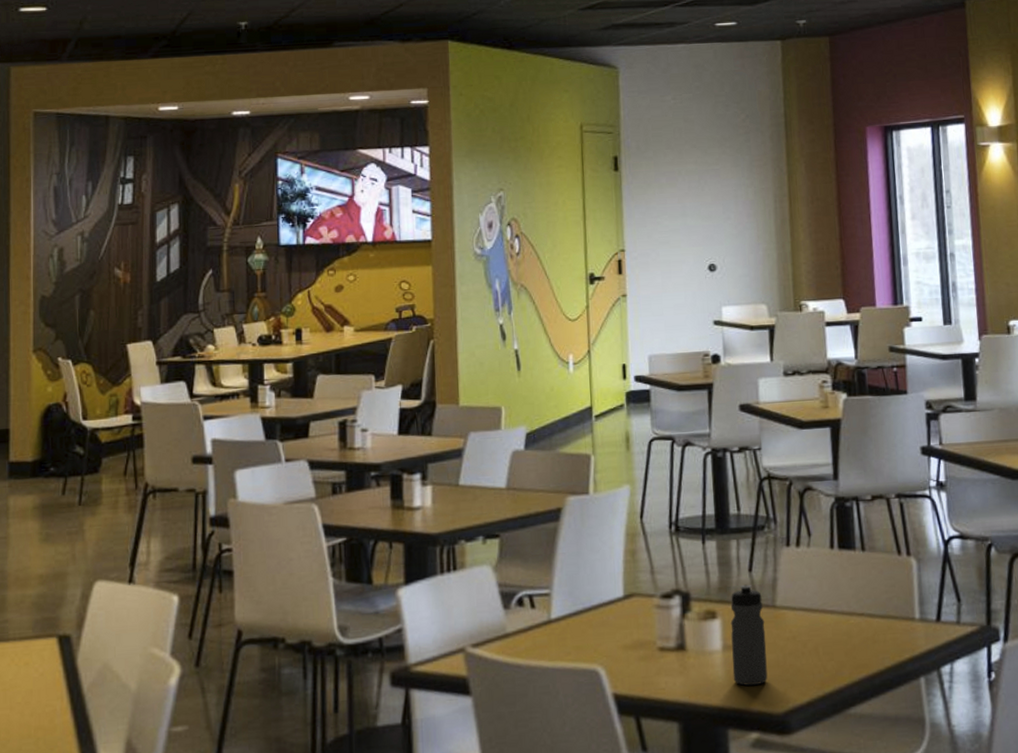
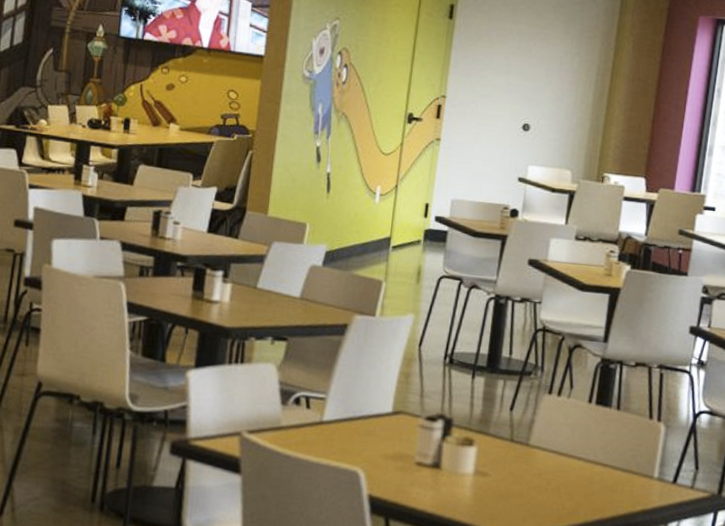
water bottle: present [730,584,768,686] -> none [479,420,518,510]

